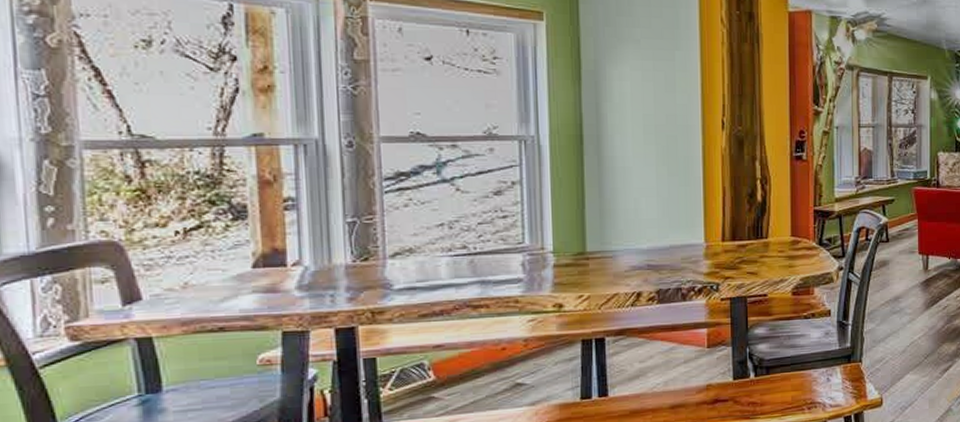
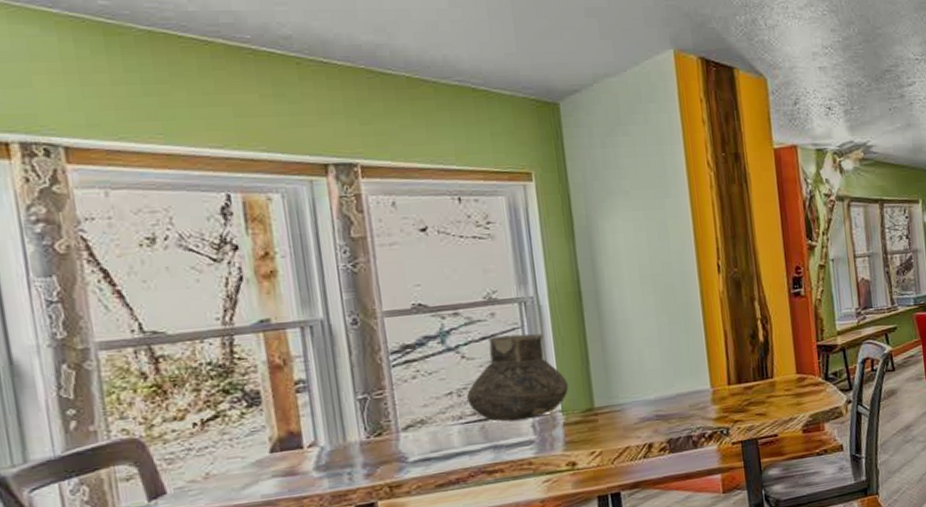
vase: none [457,172,563,258] -> present [466,333,569,422]

